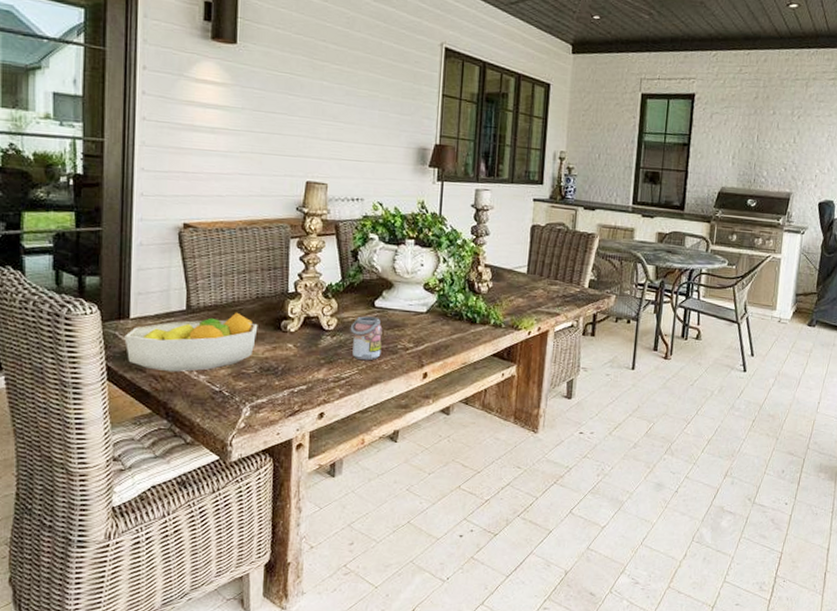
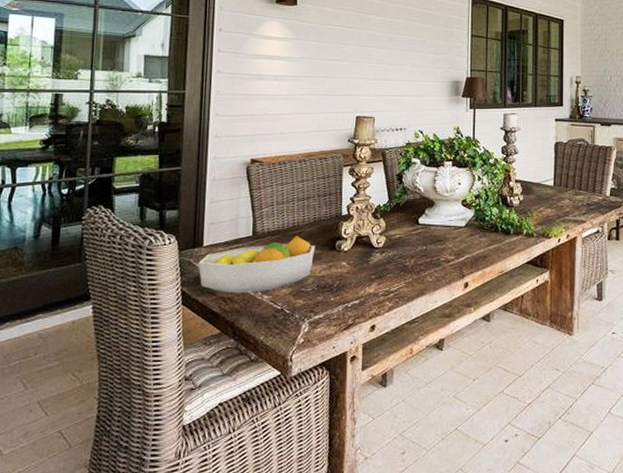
beverage can: present [350,316,383,361] -> none [397,233,426,274]

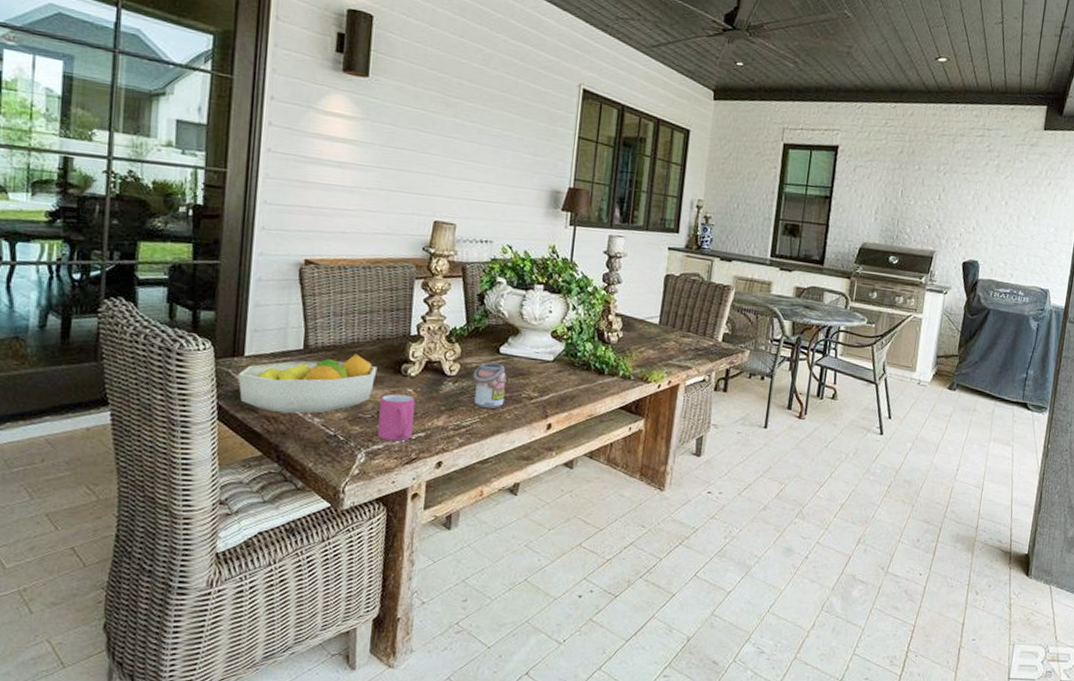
mug: none [318,268,349,310] -> present [377,393,416,442]
beverage can: none [397,233,426,274] -> present [473,362,507,409]

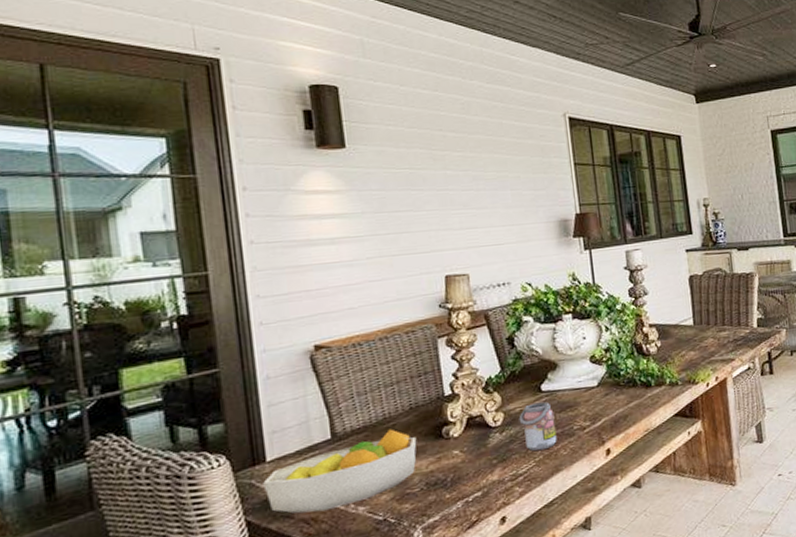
mug: present [377,393,416,442] -> none [426,457,468,511]

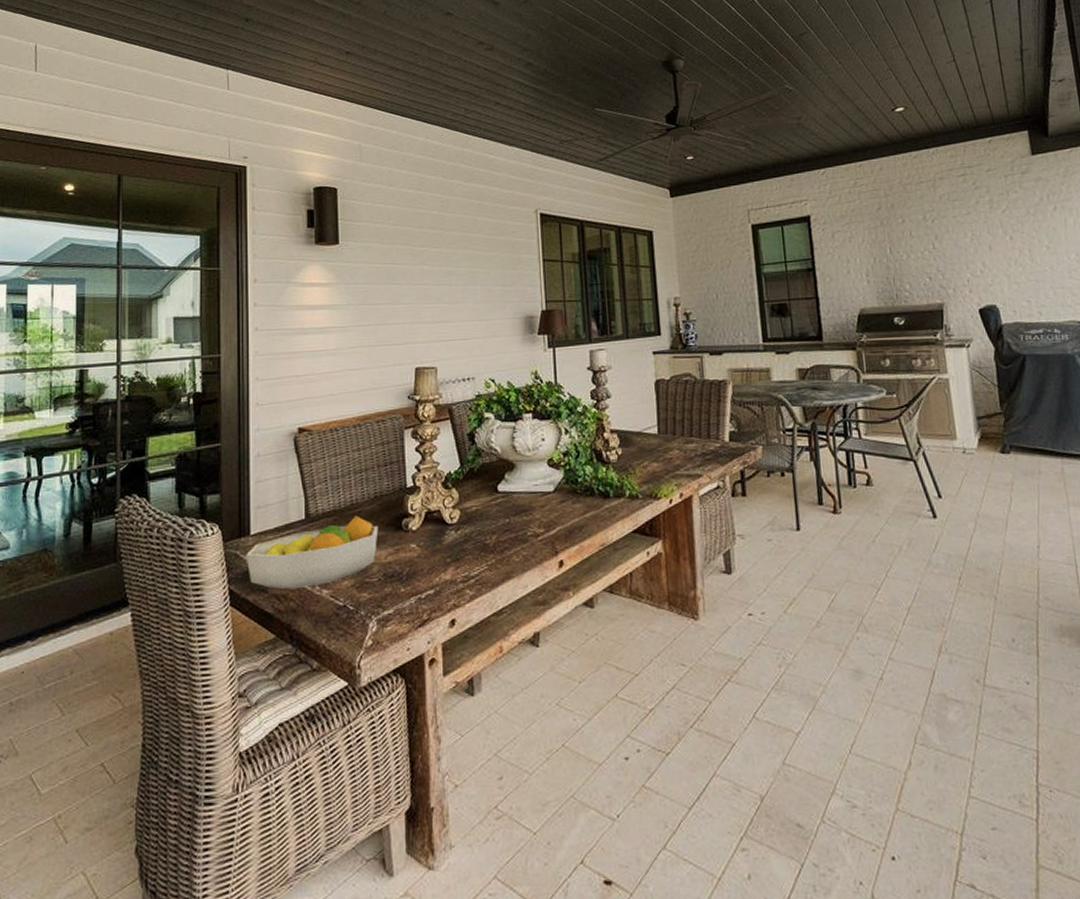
beverage can: present [519,401,557,452] -> none [474,503,510,554]

